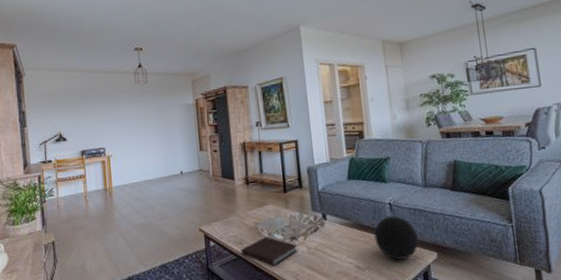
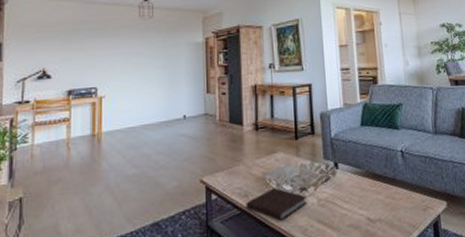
decorative ball: present [374,216,419,260] -> none [385,164,430,211]

